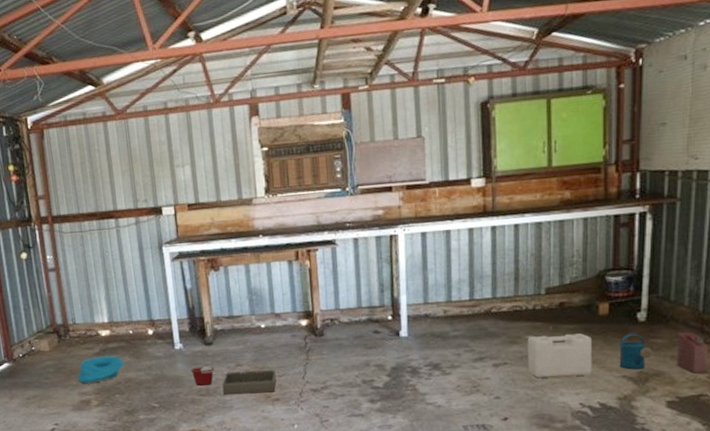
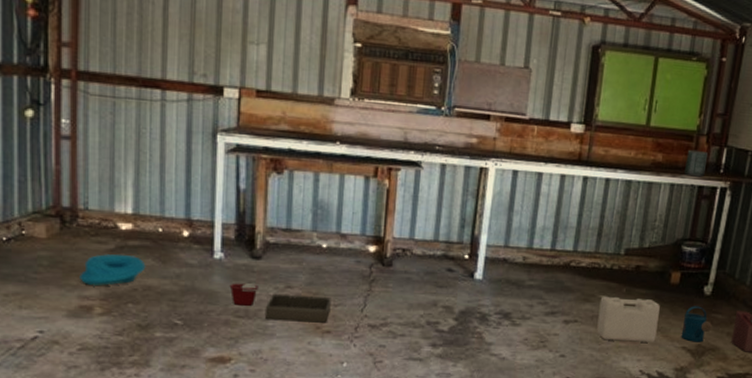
paint can: none [596,180,622,208] -> present [684,149,709,177]

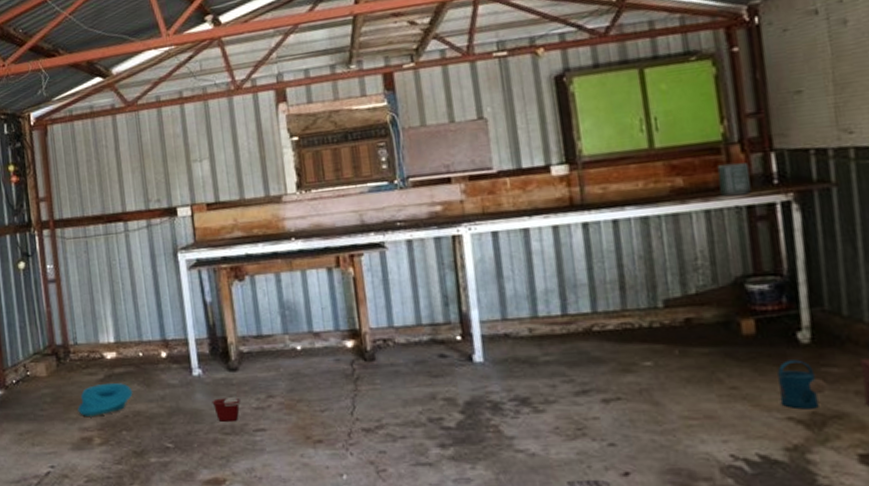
plastic crate: present [264,293,331,323] -> none [250,402,318,435]
tool box: present [596,295,660,344] -> none [645,359,743,419]

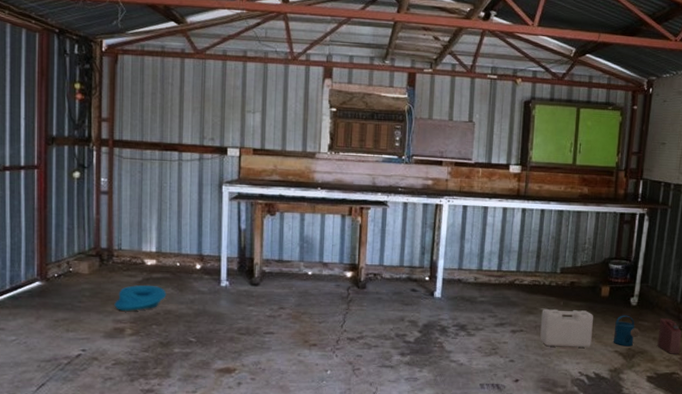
bucket: present [211,396,242,422] -> none [233,305,258,325]
tool box: none [645,359,743,419] -> present [540,308,593,349]
paint can: present [716,162,752,197] -> none [608,183,628,206]

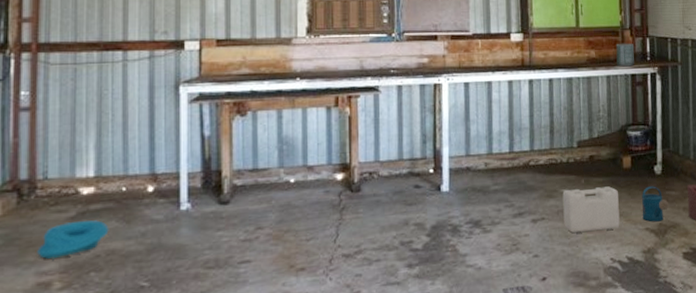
paint can: none [608,183,628,206] -> present [616,43,636,67]

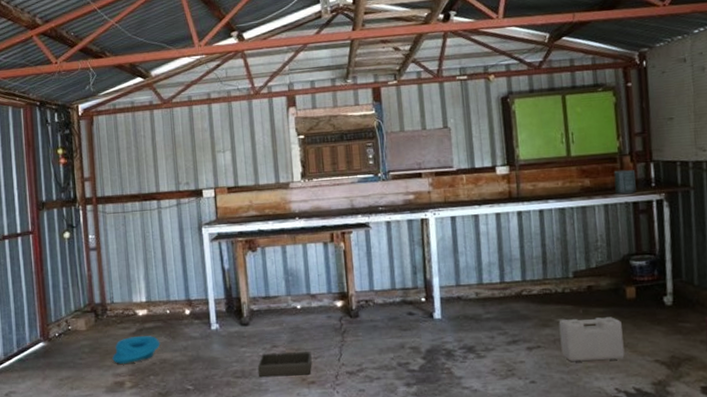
plastic crate: none [236,233,303,267] -> present [257,351,312,378]
watering can: present [642,186,669,222] -> none [649,317,683,354]

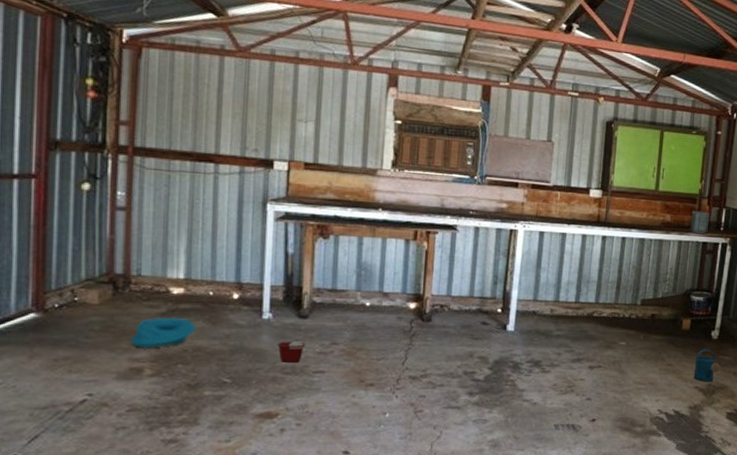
bucket: none [226,346,251,367] -> present [277,340,307,362]
plastic crate: present [257,351,312,378] -> none [310,350,374,376]
tool box: present [558,317,625,362] -> none [618,342,674,385]
watering can: none [649,317,683,354] -> present [693,349,721,382]

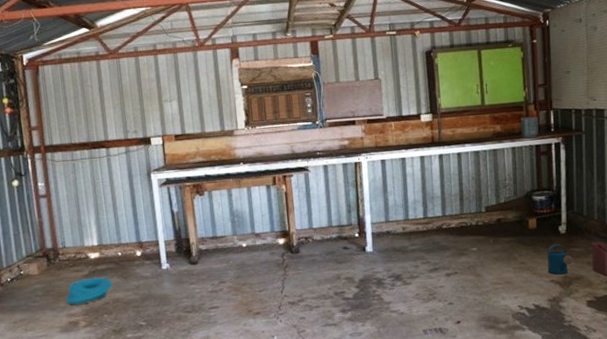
bucket: present [277,340,307,362] -> none [177,283,200,303]

